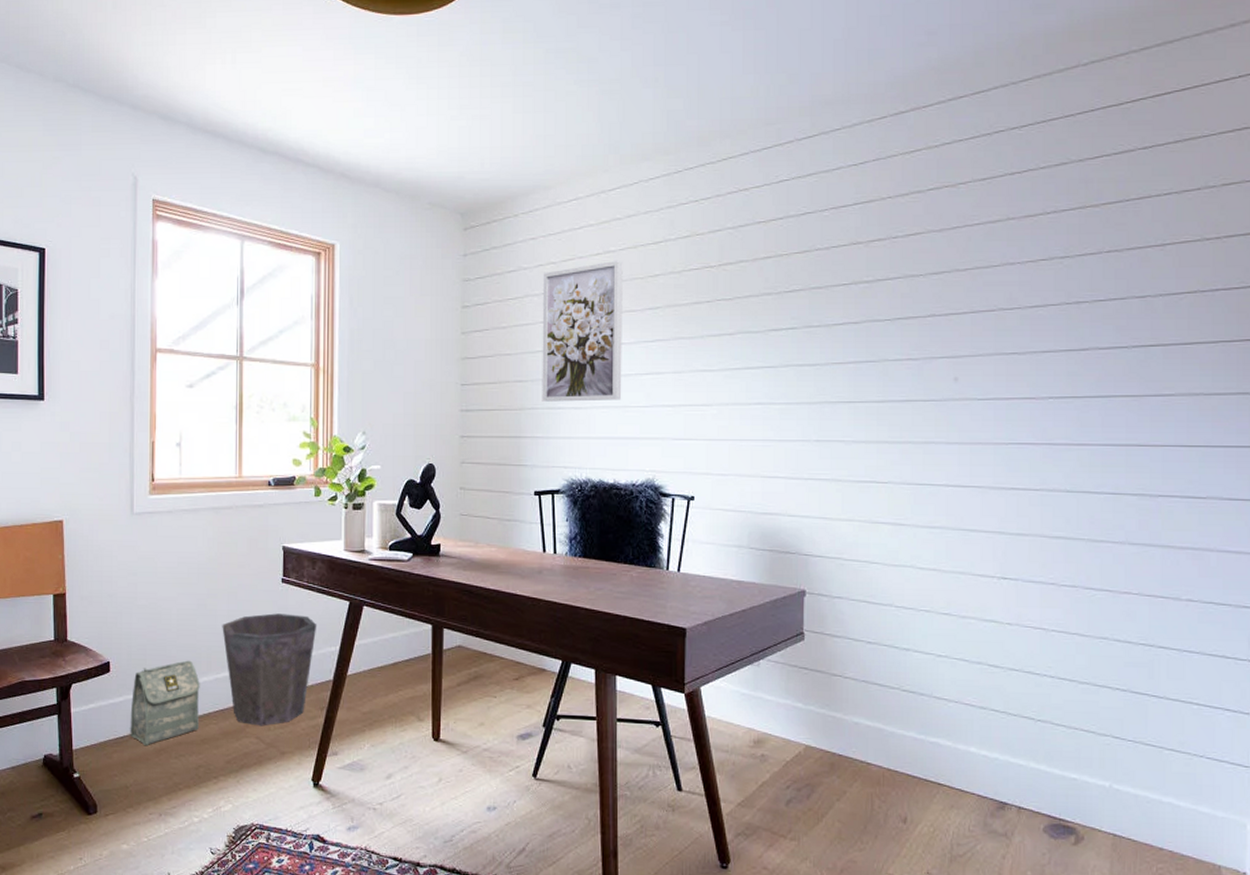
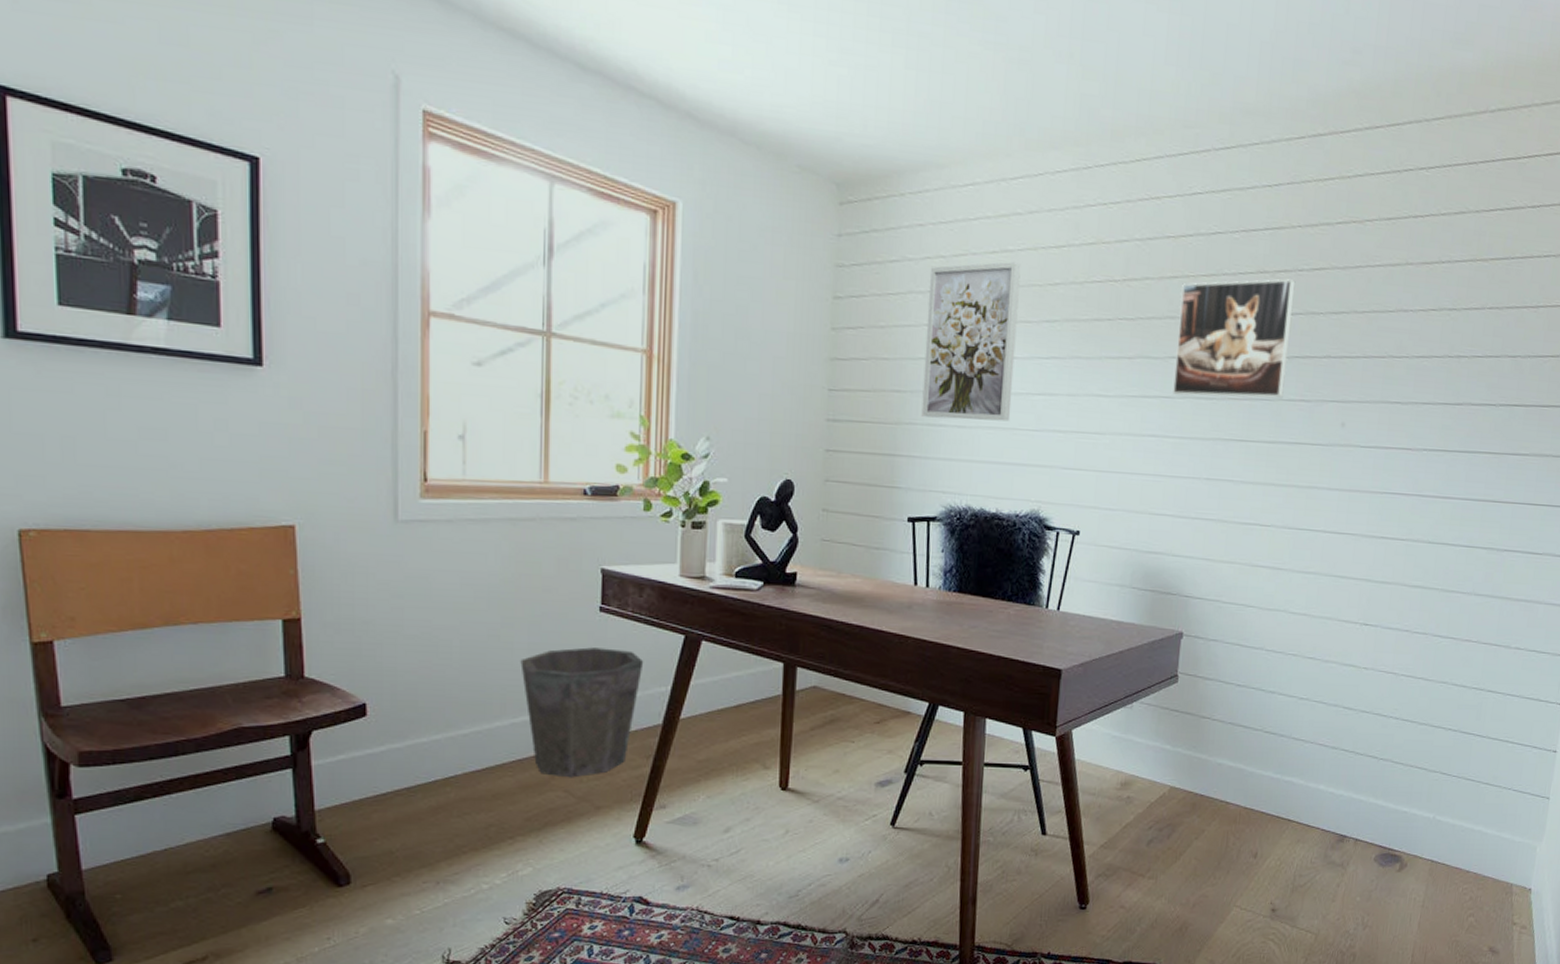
bag: present [130,660,200,746] -> none [396,702,491,804]
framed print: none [775,247,891,364] -> present [1173,279,1296,399]

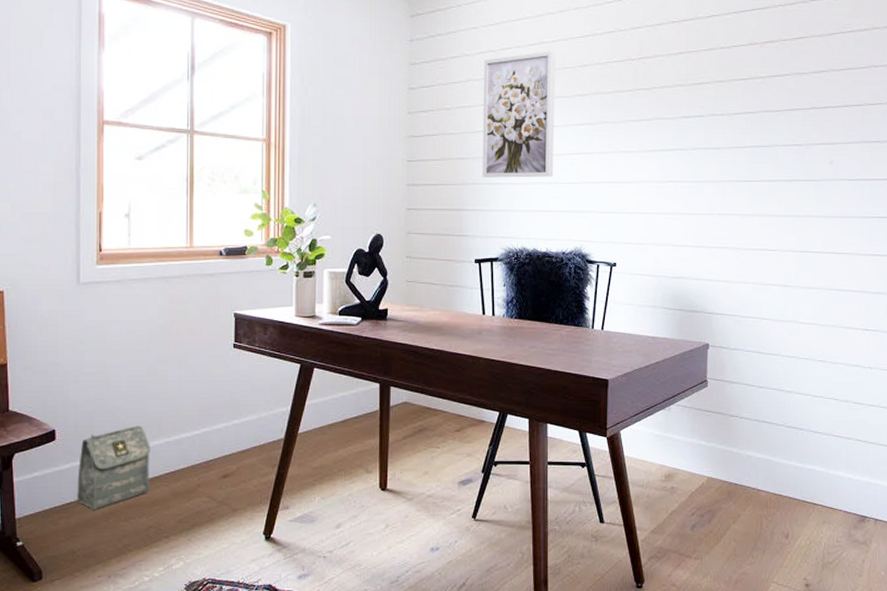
bag: none [396,702,491,804] -> present [77,425,150,511]
waste bin: present [520,647,644,778] -> none [173,377,269,486]
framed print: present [1173,279,1296,399] -> none [686,48,781,147]

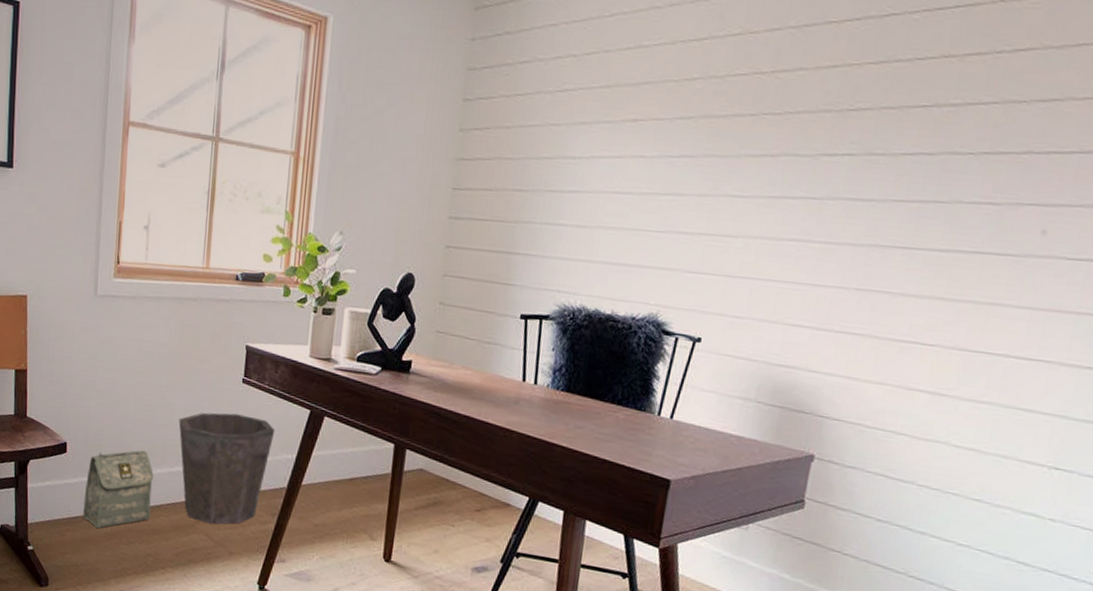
waste bin: none [173,377,269,486] -> present [179,412,276,525]
wall art: present [482,50,555,178] -> none [541,57,656,222]

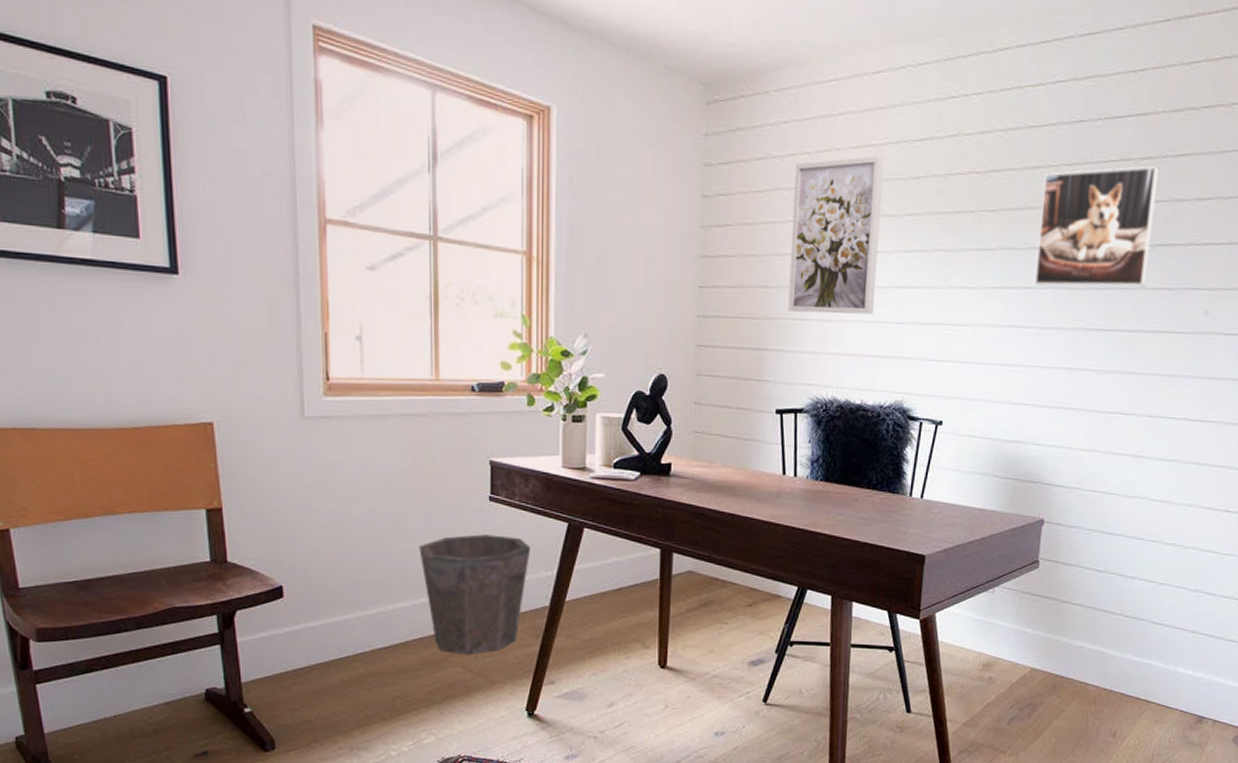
bag: present [83,450,154,529] -> none [311,585,395,678]
wall art: none [541,57,656,222] -> present [788,155,884,315]
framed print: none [822,63,991,201] -> present [1035,166,1160,288]

